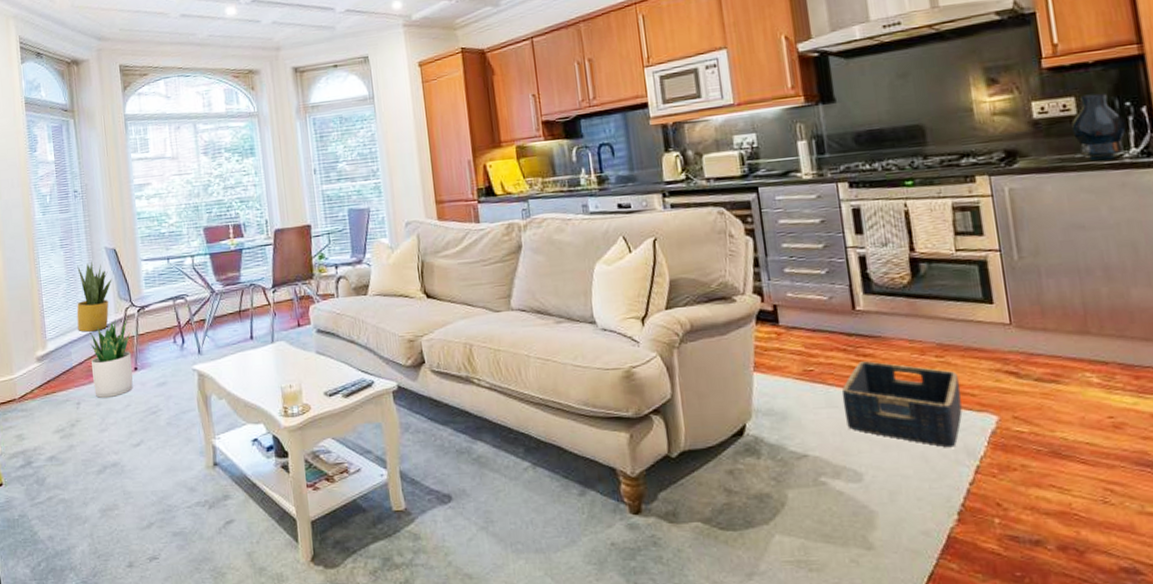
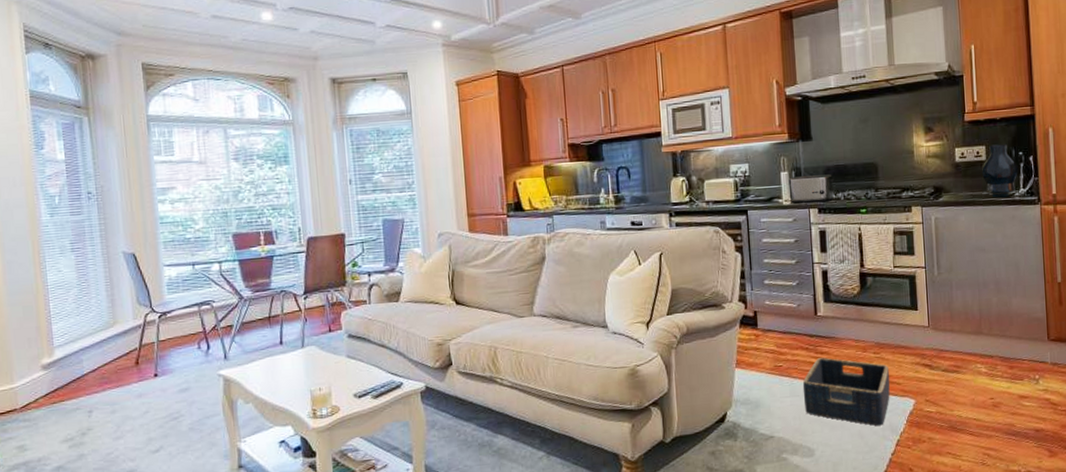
planter: present [76,261,112,332] -> none [89,266,131,339]
planter: present [90,318,133,398] -> none [105,324,153,406]
toaster: none [807,141,869,179] -> present [788,174,835,205]

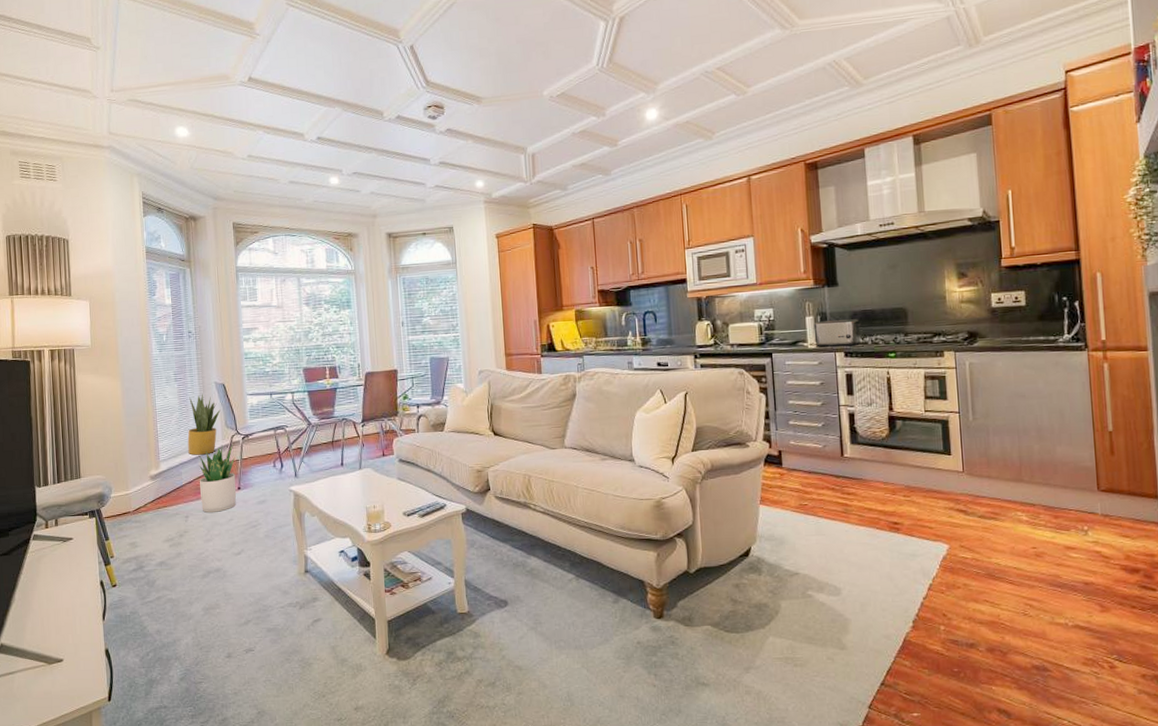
planter: none [89,266,131,339] -> present [187,394,220,455]
planter: none [105,324,153,406] -> present [199,444,237,513]
basket: present [802,357,890,426] -> none [828,498,922,569]
vase: present [981,144,1018,198] -> none [1020,289,1062,344]

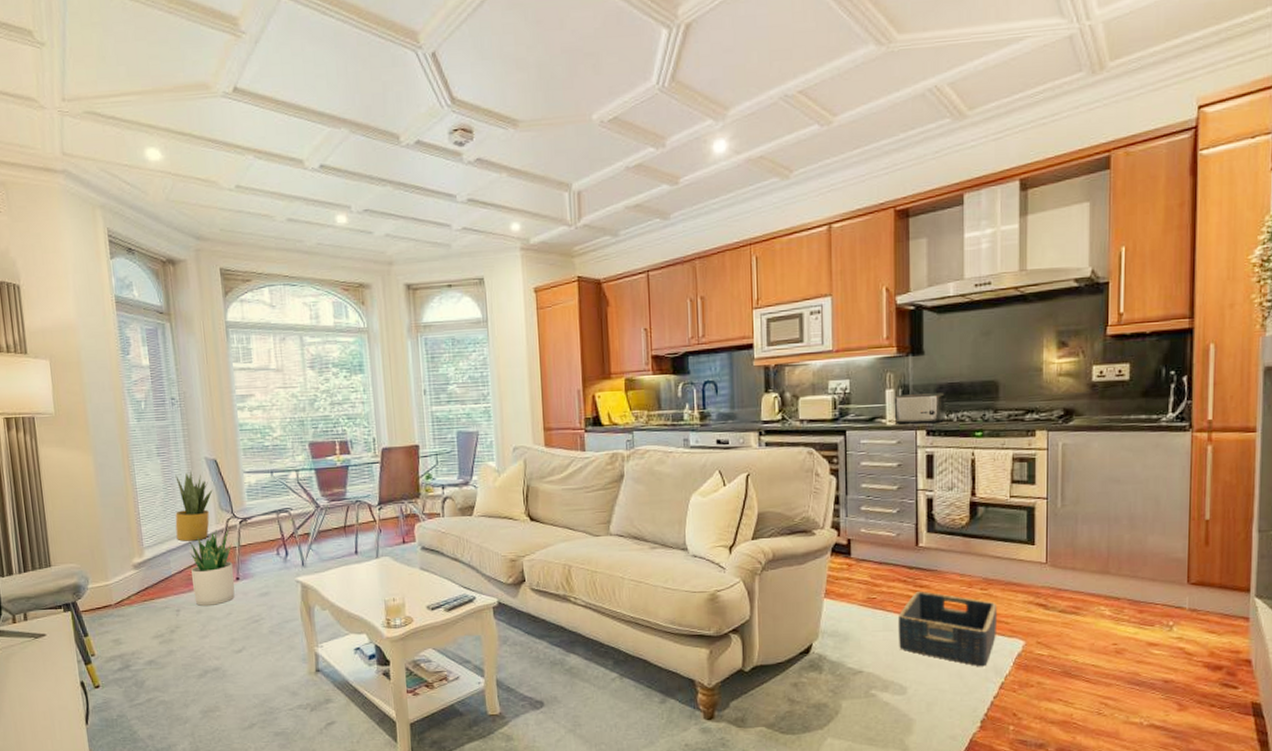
basket: none [828,498,922,569] -> present [897,591,998,667]

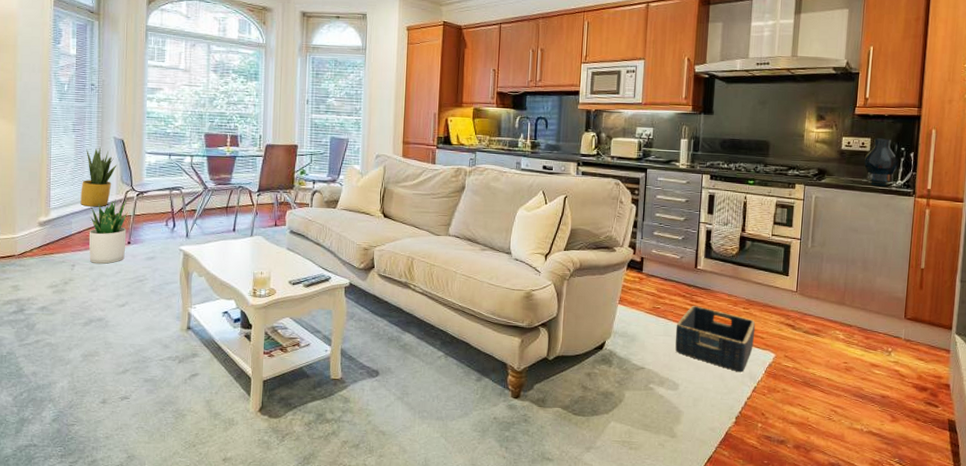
toaster: present [894,393,948,426] -> none [686,144,729,172]
vase: none [1122,361,1168,423] -> present [863,138,899,187]

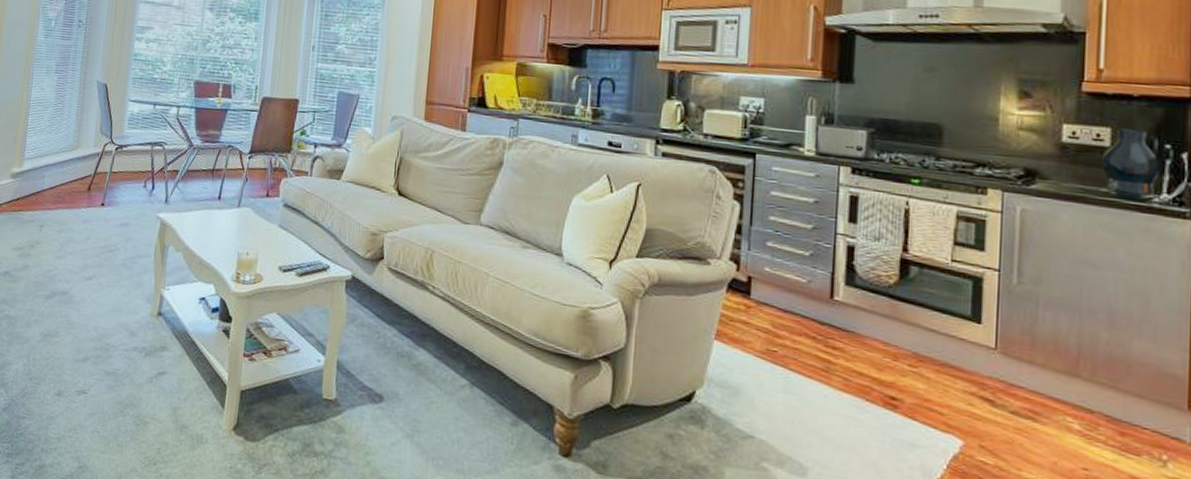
planter: present [80,147,117,207] -> none [56,91,98,161]
planter: present [88,199,127,264] -> none [59,152,105,228]
basket: present [675,306,756,373] -> none [801,353,930,463]
toaster: none [686,144,729,172] -> present [814,123,880,163]

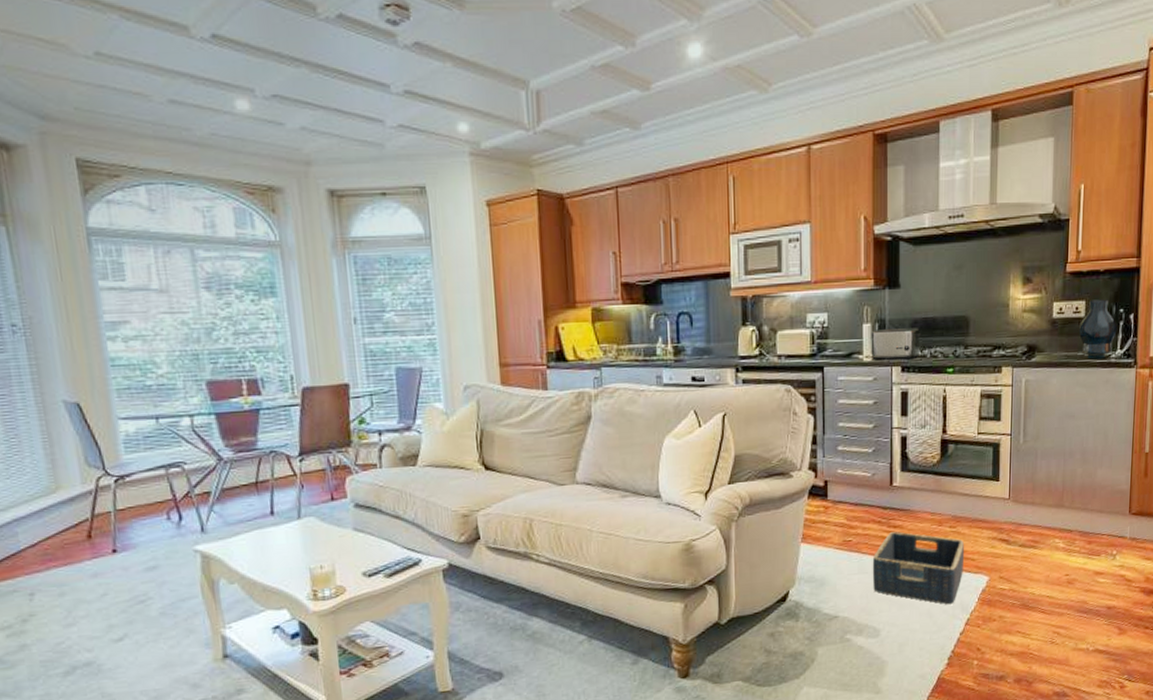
basket: none [801,353,930,463] -> present [872,531,965,605]

